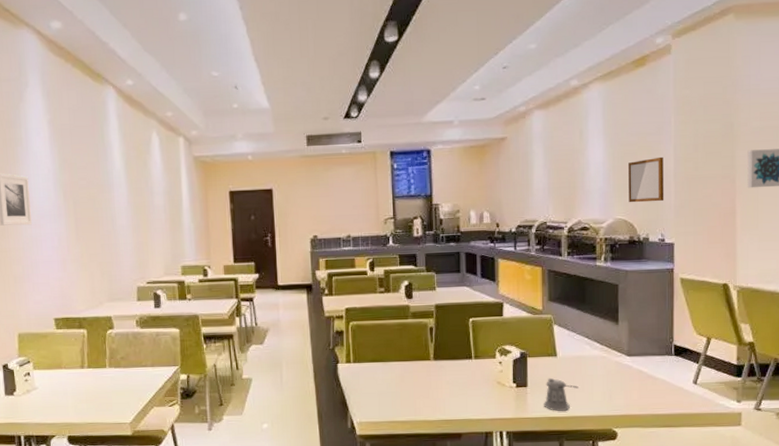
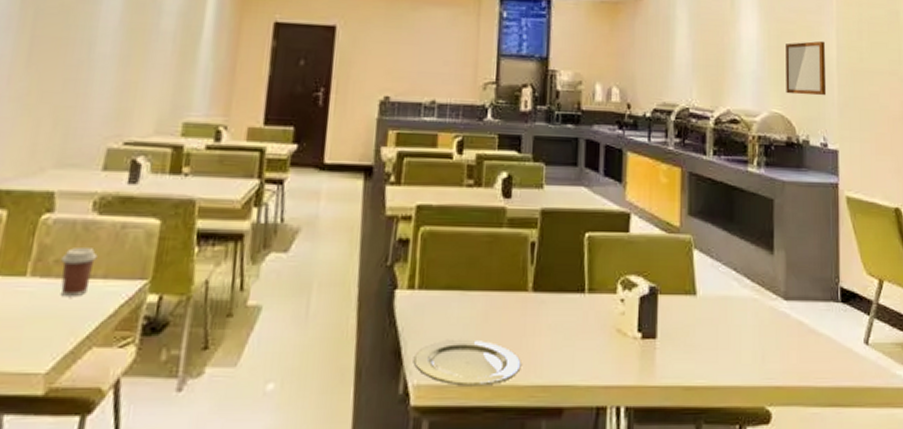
coffee cup: none [124,349,145,378] -> present [61,248,98,296]
plate: none [356,392,430,422] -> present [414,339,521,386]
pepper shaker: present [543,377,578,411] -> none [676,326,723,377]

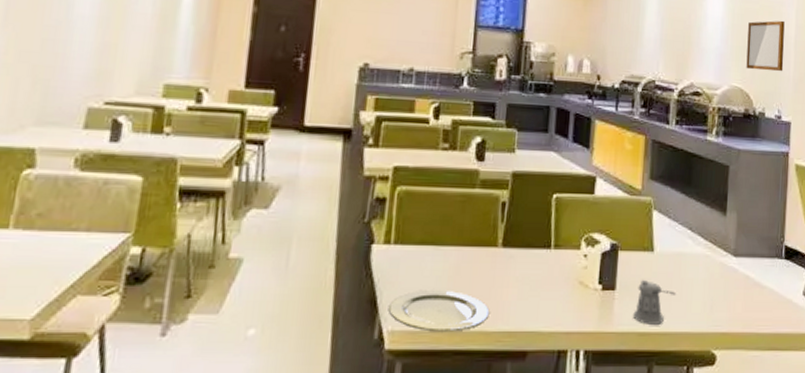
coffee cup: present [61,248,98,296] -> none [43,202,80,247]
pepper shaker: none [676,326,723,377] -> present [632,279,676,324]

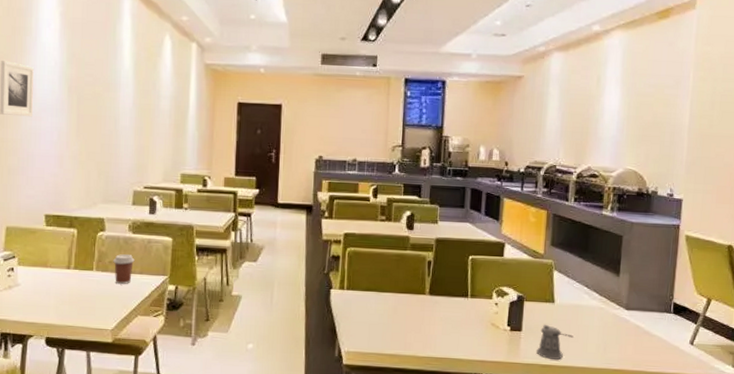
coffee cup: none [43,202,80,247] -> present [113,254,135,284]
plate: present [389,289,490,332] -> none [345,323,420,355]
writing board: present [746,20,785,72] -> none [640,111,679,156]

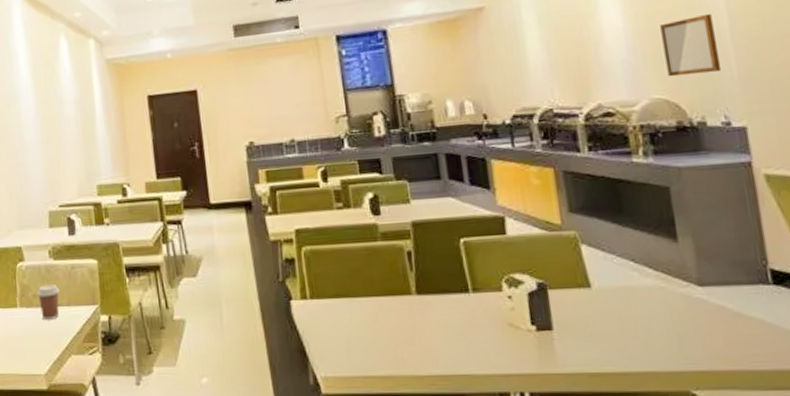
pepper shaker: present [536,324,573,360] -> none [579,317,630,365]
writing board: none [640,111,679,156] -> present [660,13,722,77]

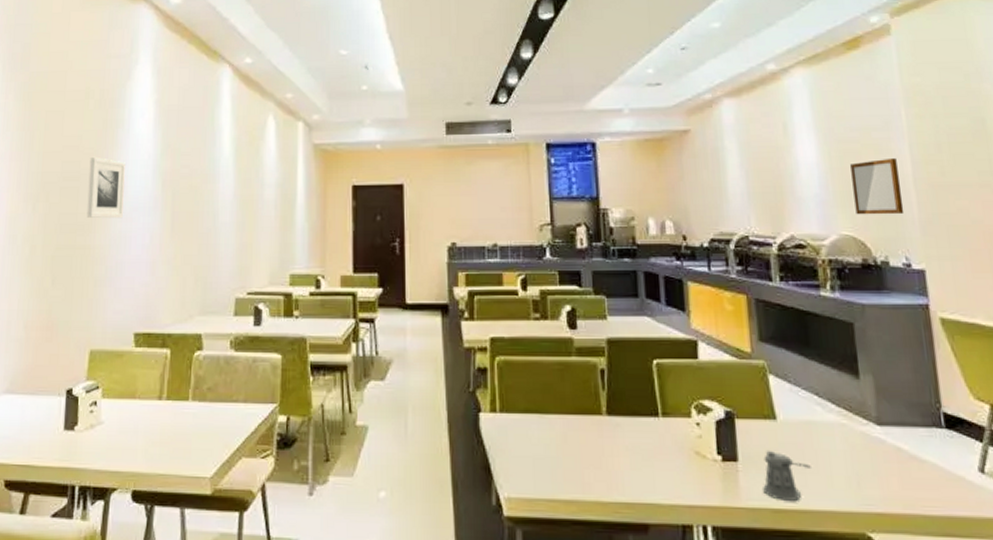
coffee cup: present [37,285,60,320] -> none [212,378,238,416]
pepper shaker: none [579,317,630,365] -> present [761,450,811,501]

